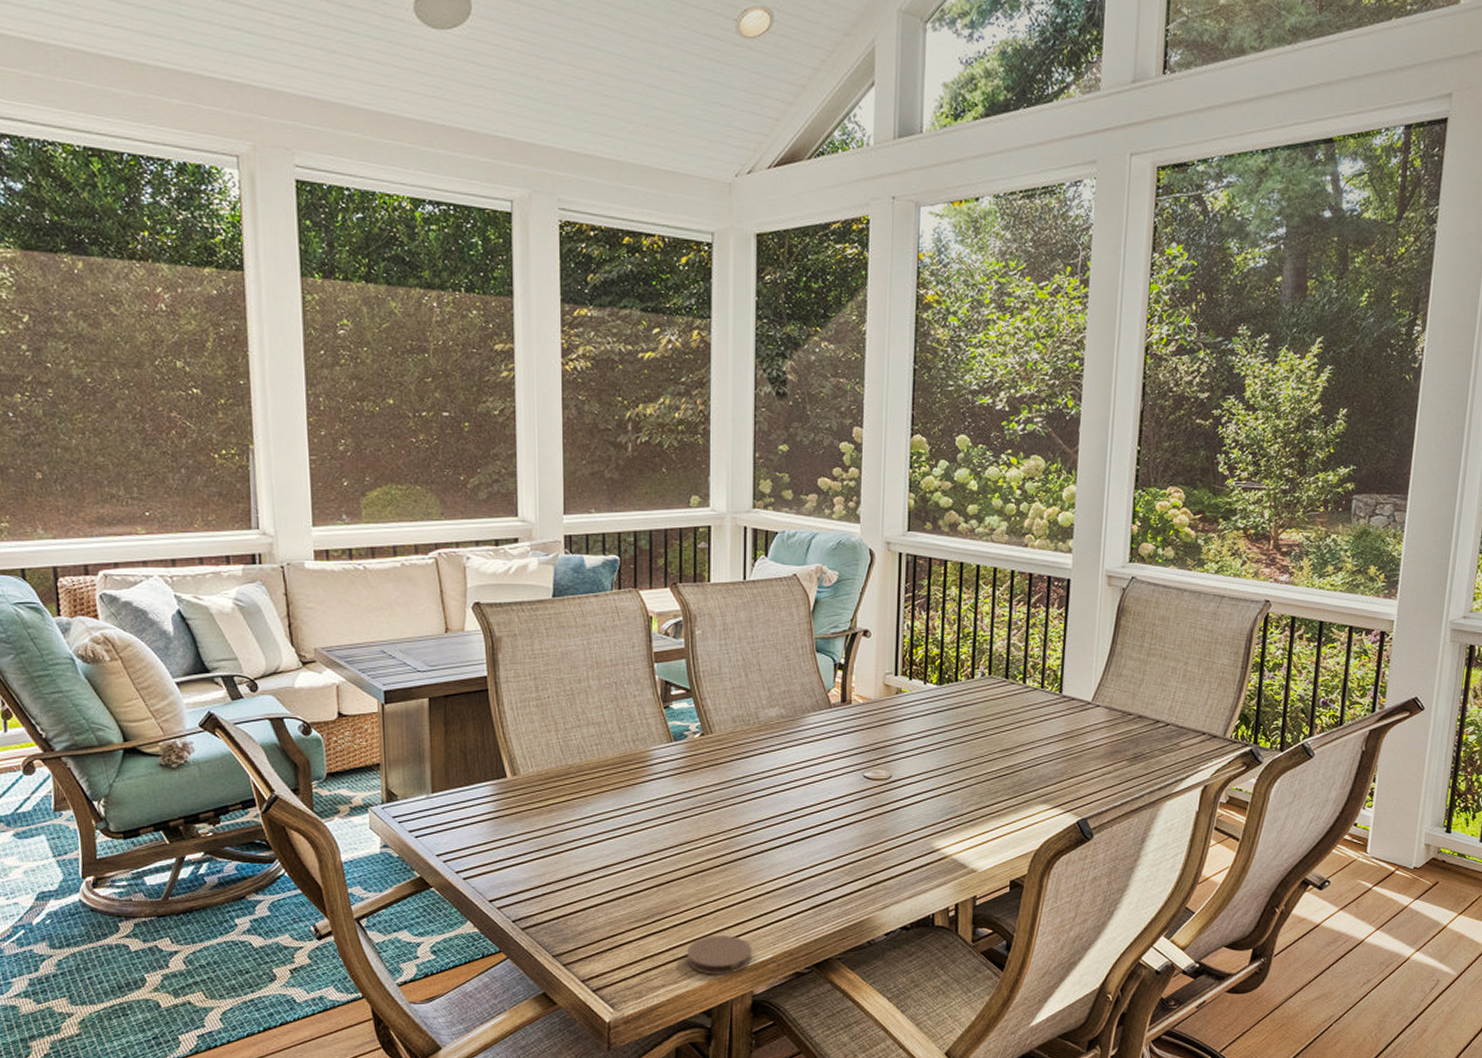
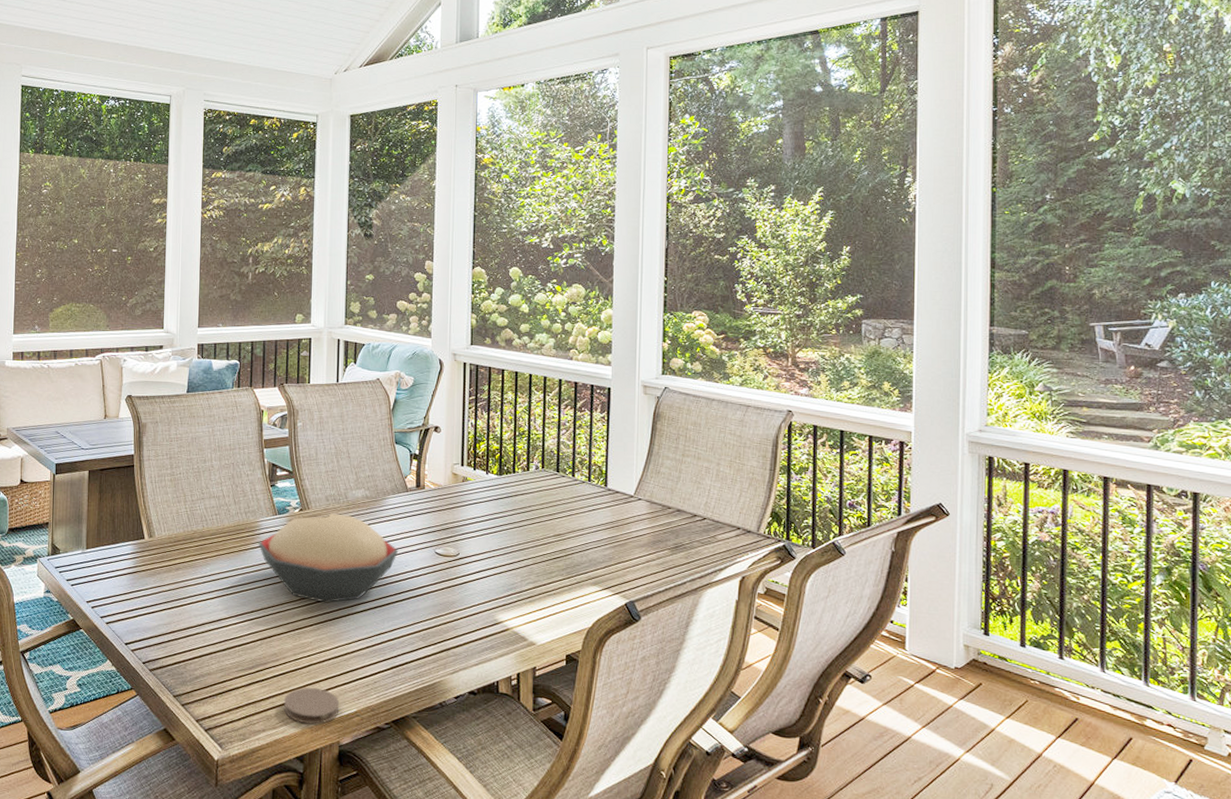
decorative bowl: none [650,737,821,840] -> present [258,513,399,603]

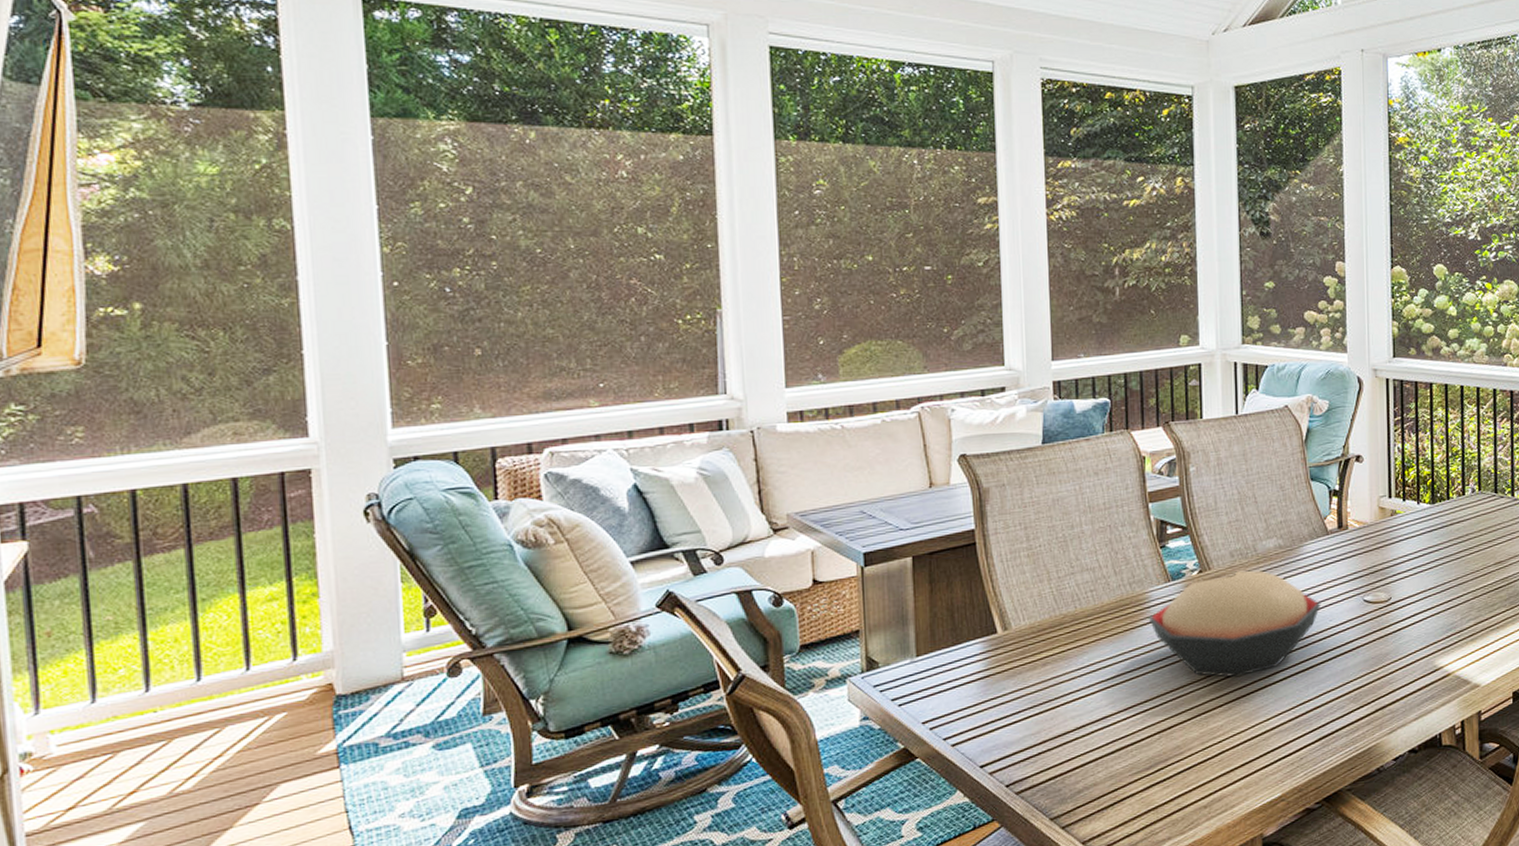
coaster: present [283,687,340,724] -> none [1192,777,1261,821]

